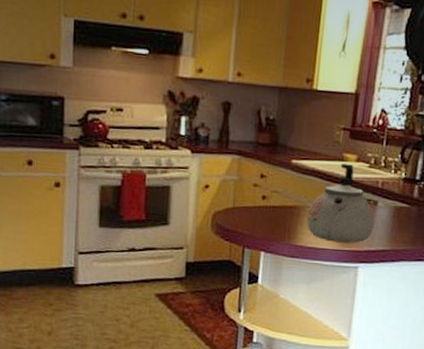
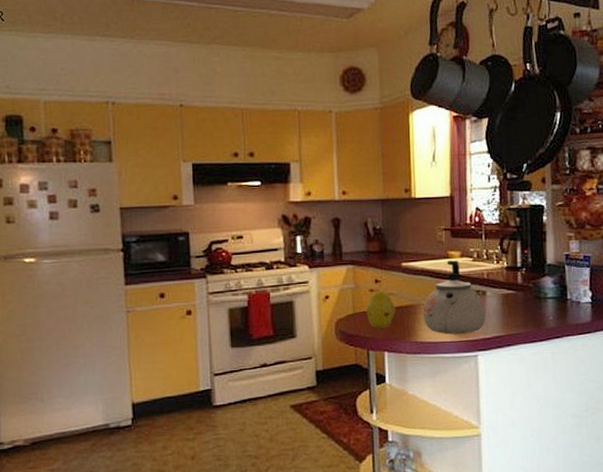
fruit: none [246,185,279,227] -> present [366,290,395,329]

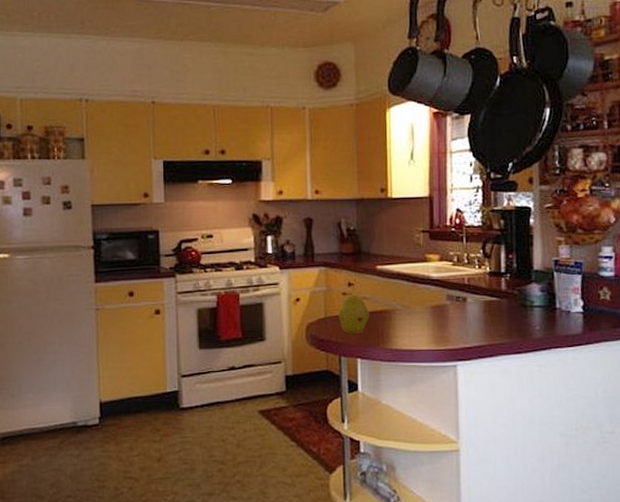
kettle: present [423,260,486,335] -> none [399,264,466,342]

